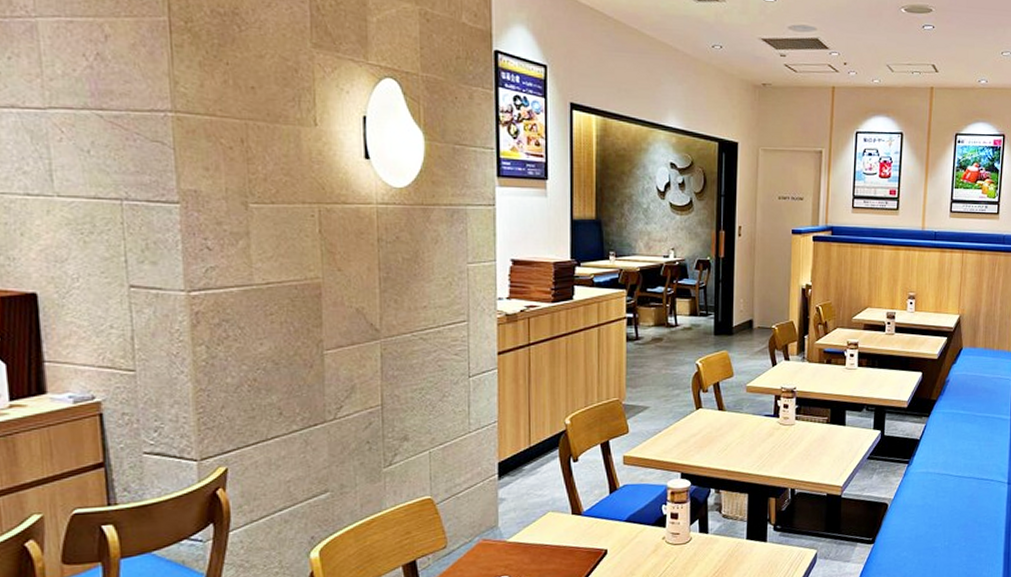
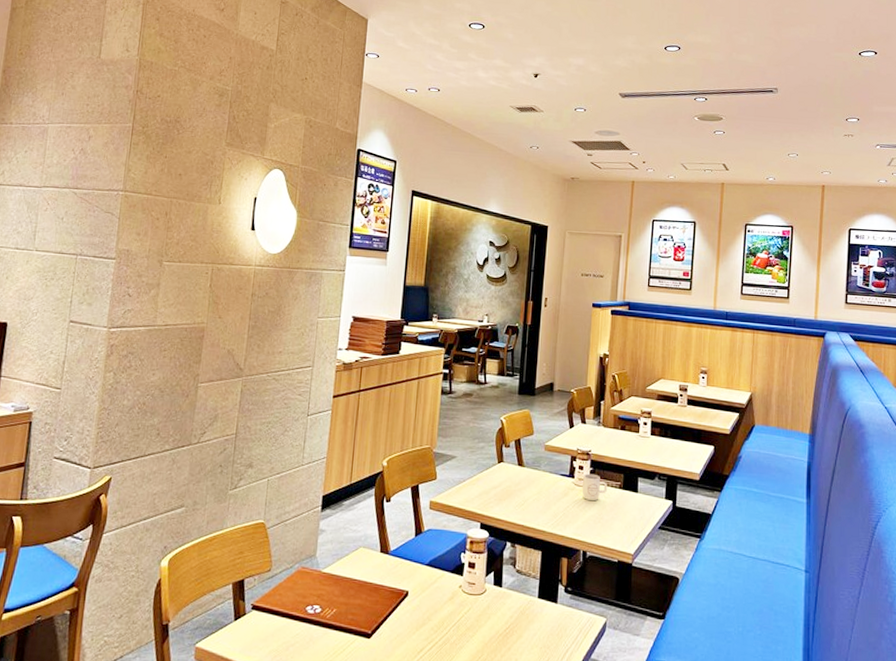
mug: none [787,411,814,439] -> present [582,473,607,501]

